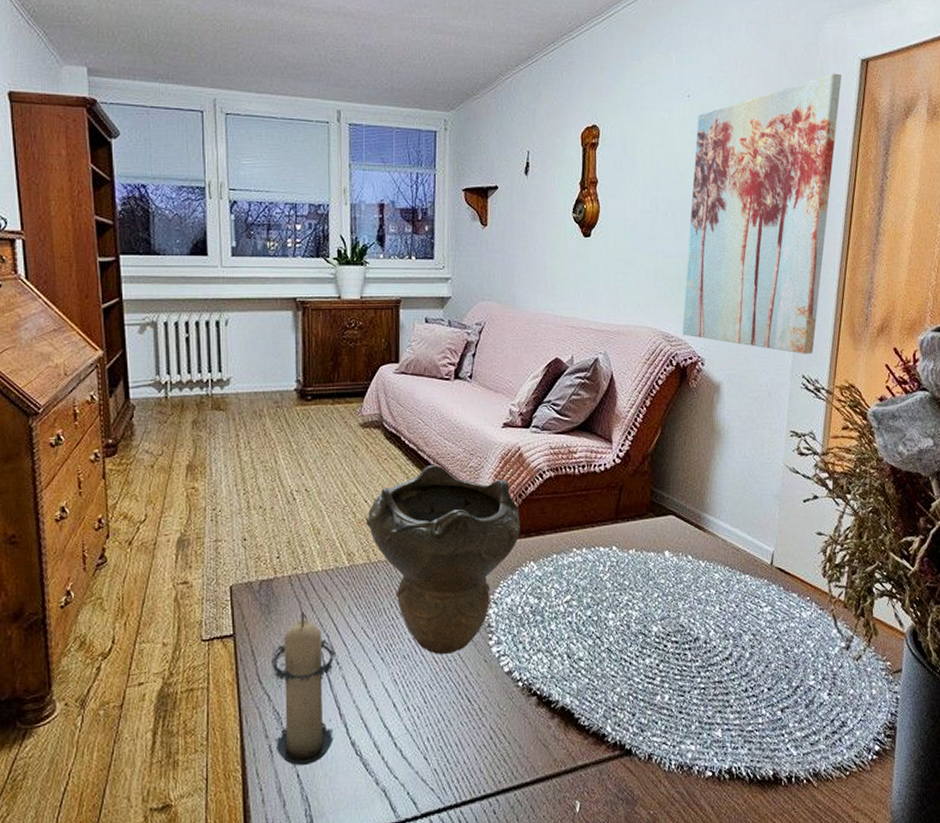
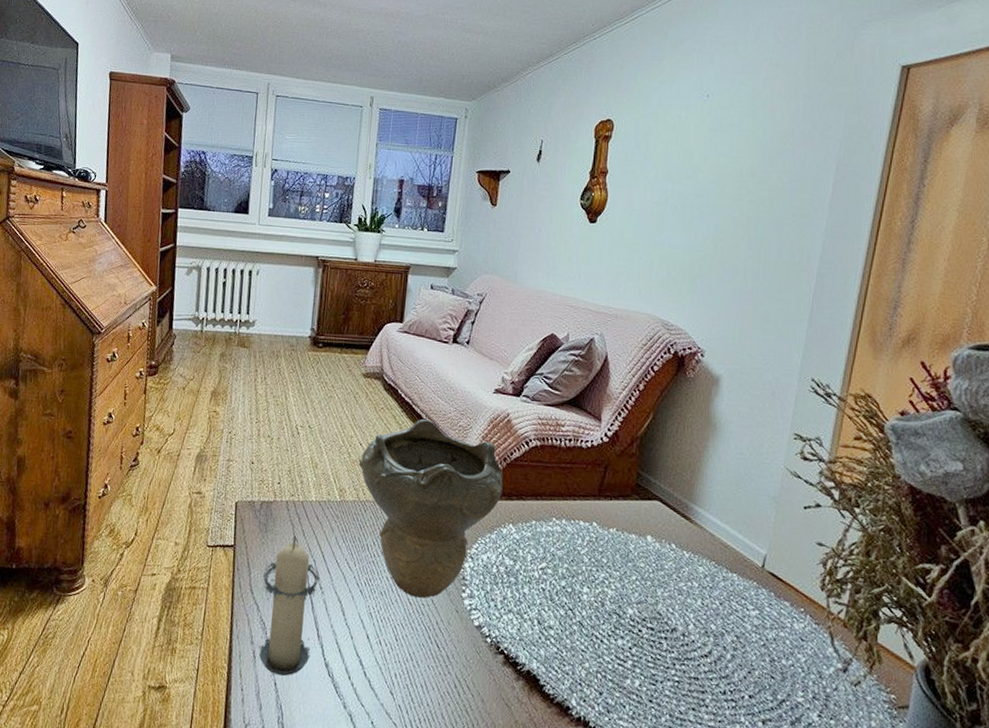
wall art: present [682,73,842,354] -> none [682,79,878,358]

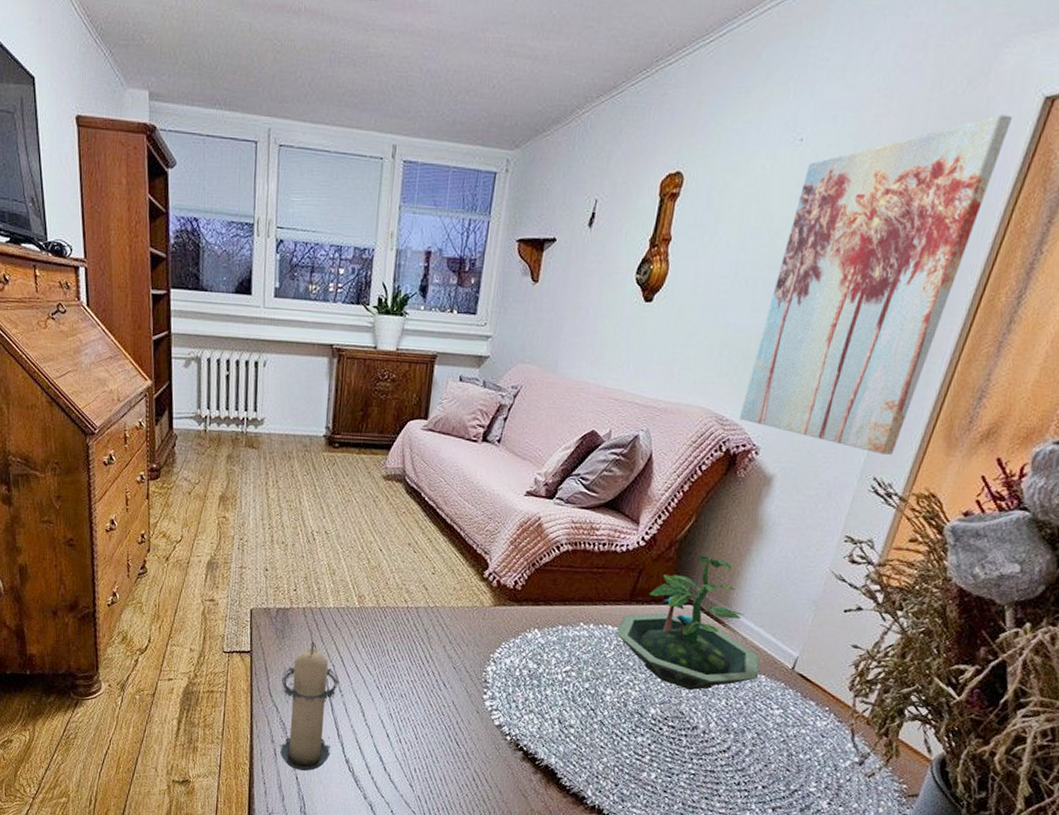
decorative bowl: present [358,418,504,598] -> none [378,523,531,700]
terrarium: none [588,451,731,589] -> present [616,555,759,690]
wall art: none [682,79,878,358] -> present [739,114,1012,455]

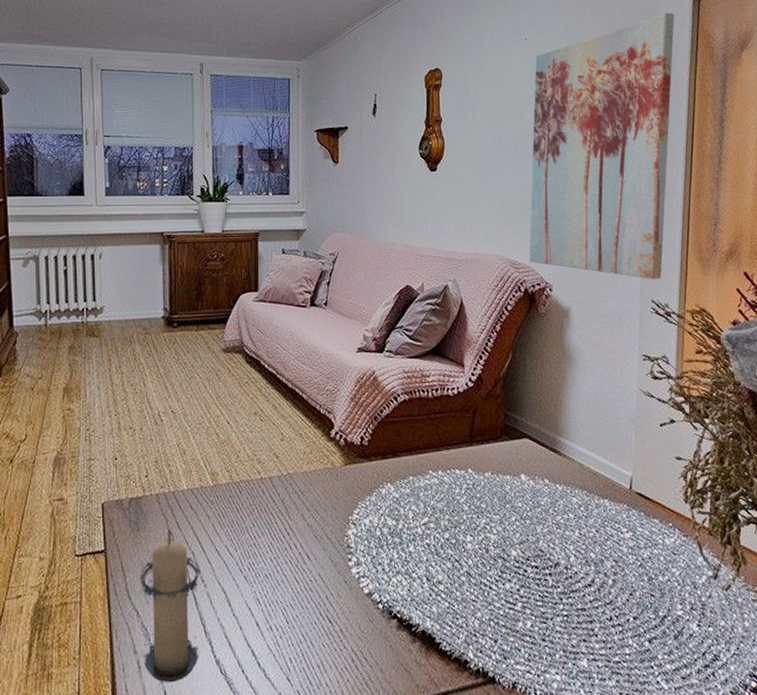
terrarium: present [616,555,759,690] -> none [464,389,603,525]

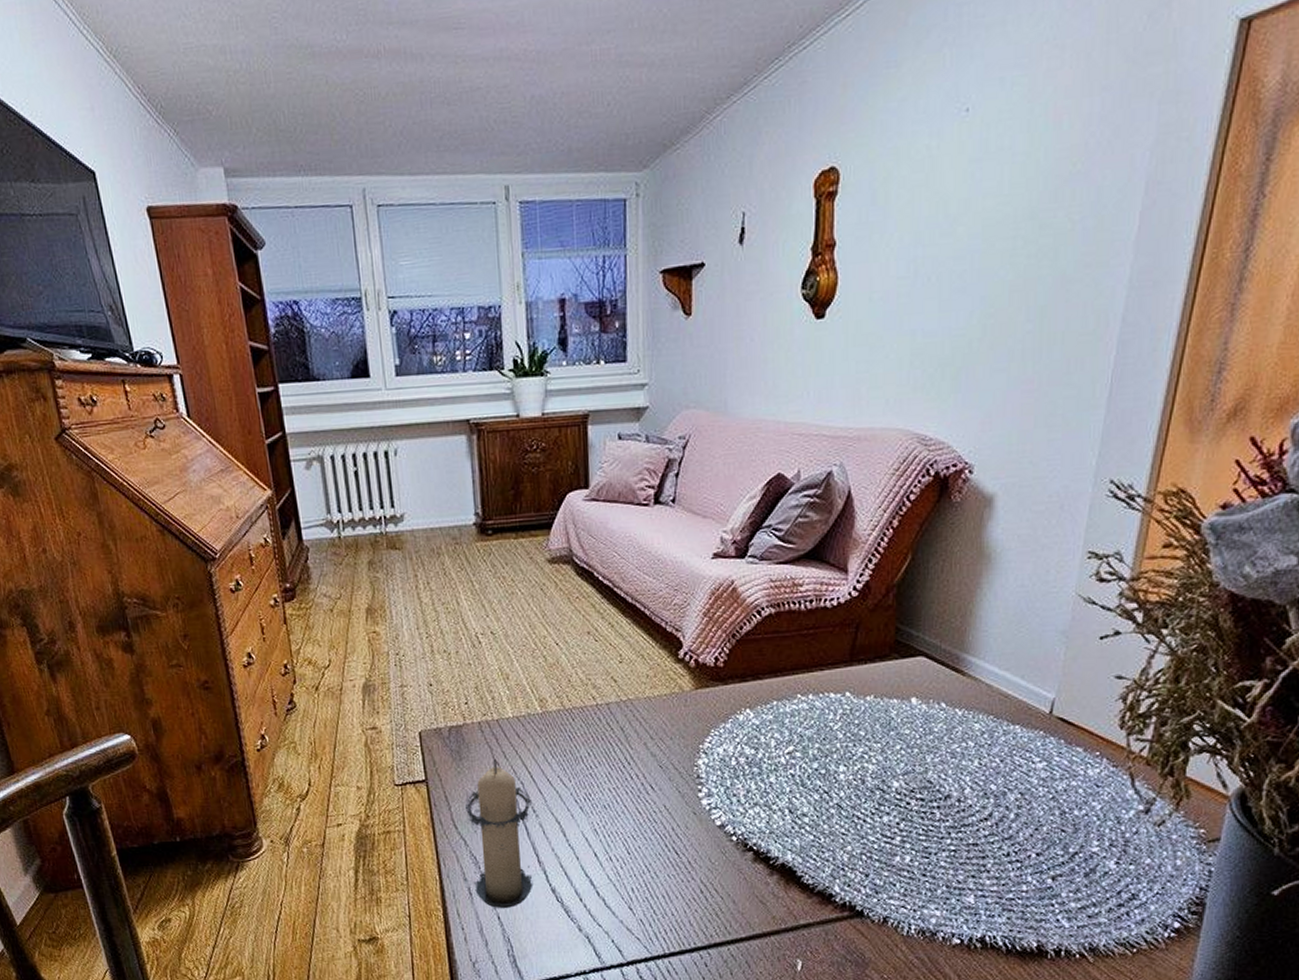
wall art: present [529,13,675,279] -> none [944,46,1205,452]

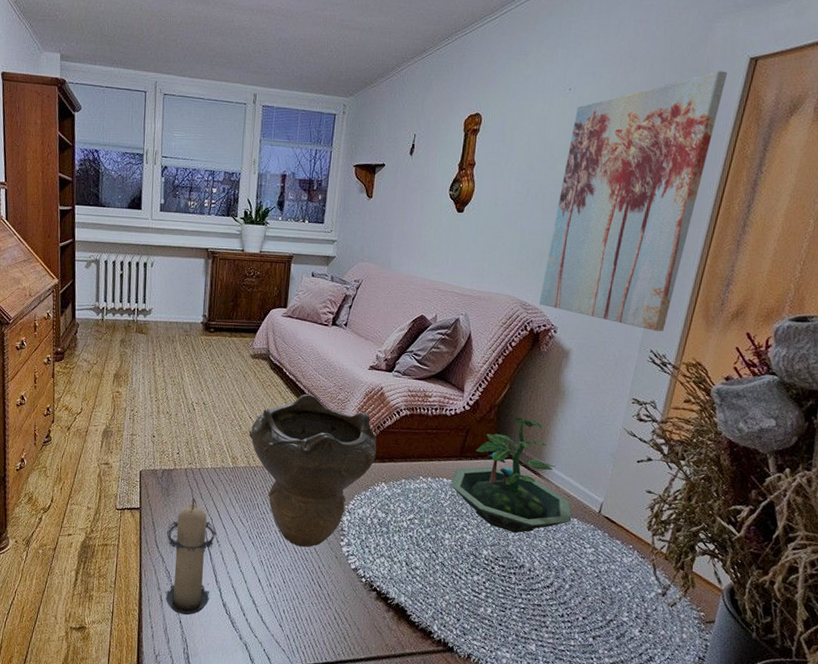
decorative bowl: none [557,602,734,805] -> present [248,393,377,547]
terrarium: none [841,598,1013,754] -> present [451,417,572,533]
wall art: none [944,46,1205,452] -> present [539,71,727,331]

